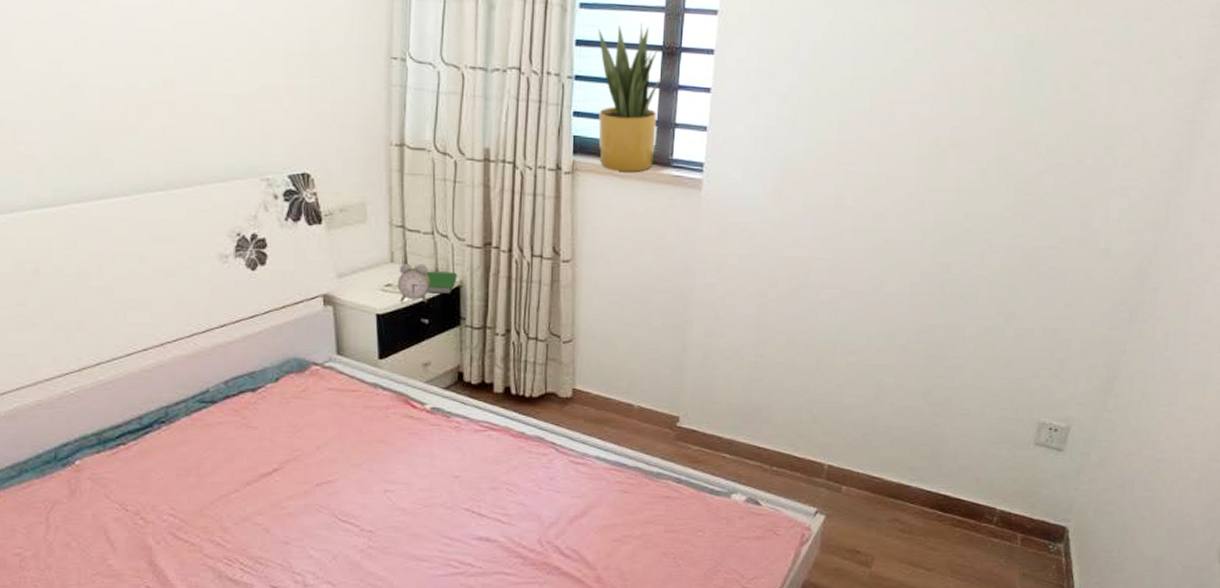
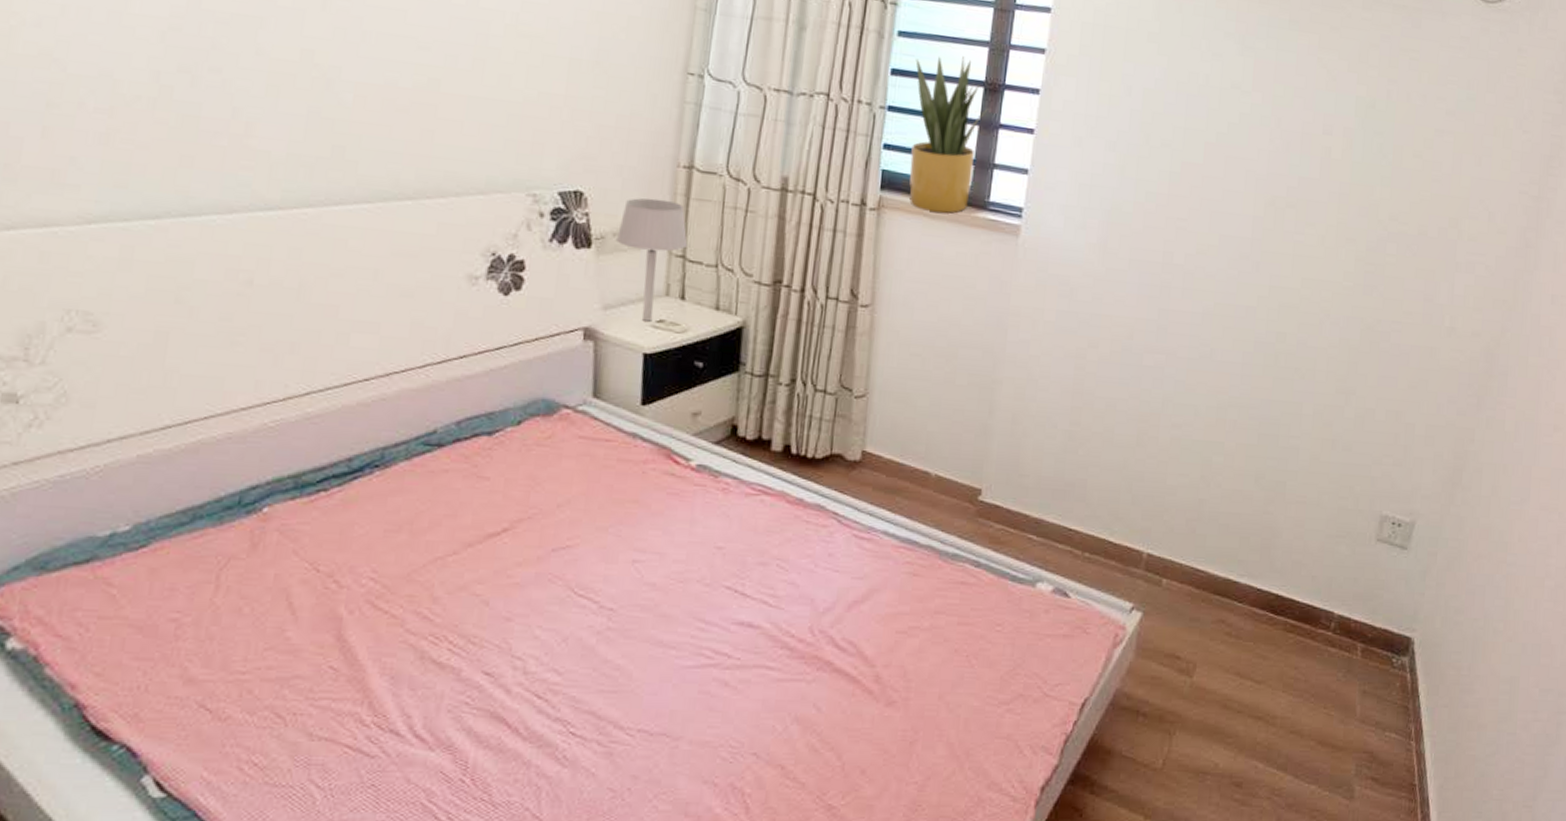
table lamp: none [343,175,406,286] -> present [616,198,688,322]
alarm clock: present [397,263,431,303] -> none [670,297,710,344]
hardcover book: present [426,271,458,294] -> none [704,308,742,335]

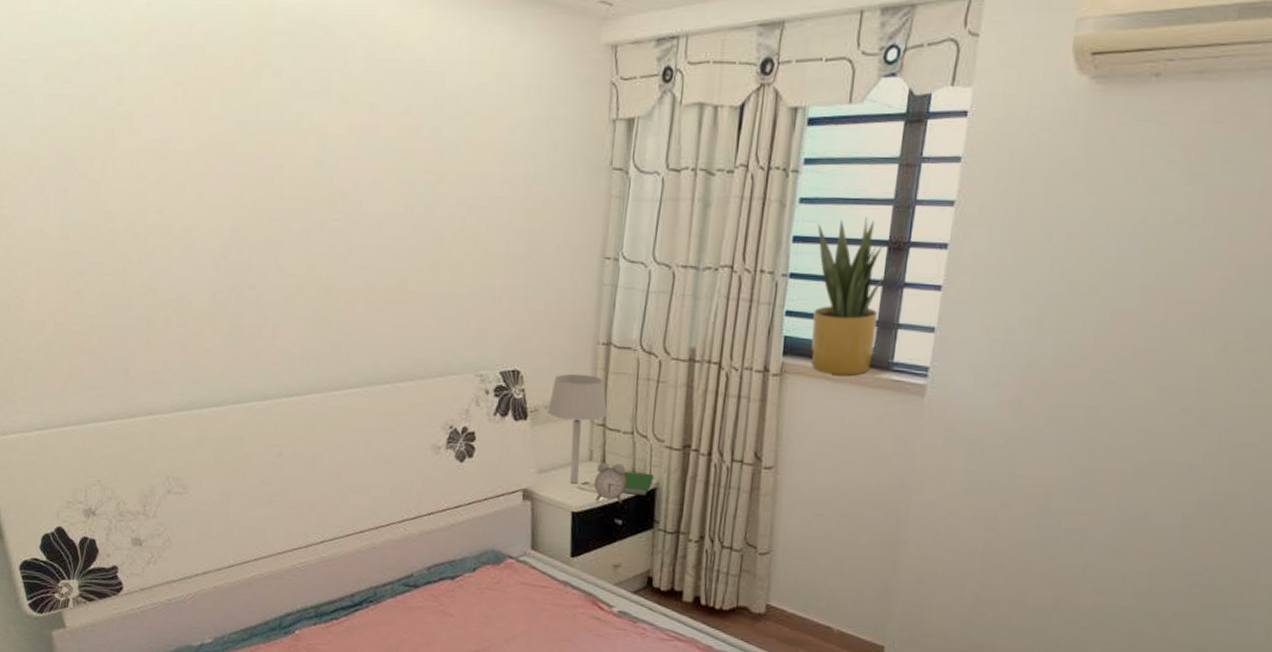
alarm clock: none [670,297,710,344] -> present [594,462,628,503]
hardcover book: none [704,308,742,335] -> present [622,471,655,496]

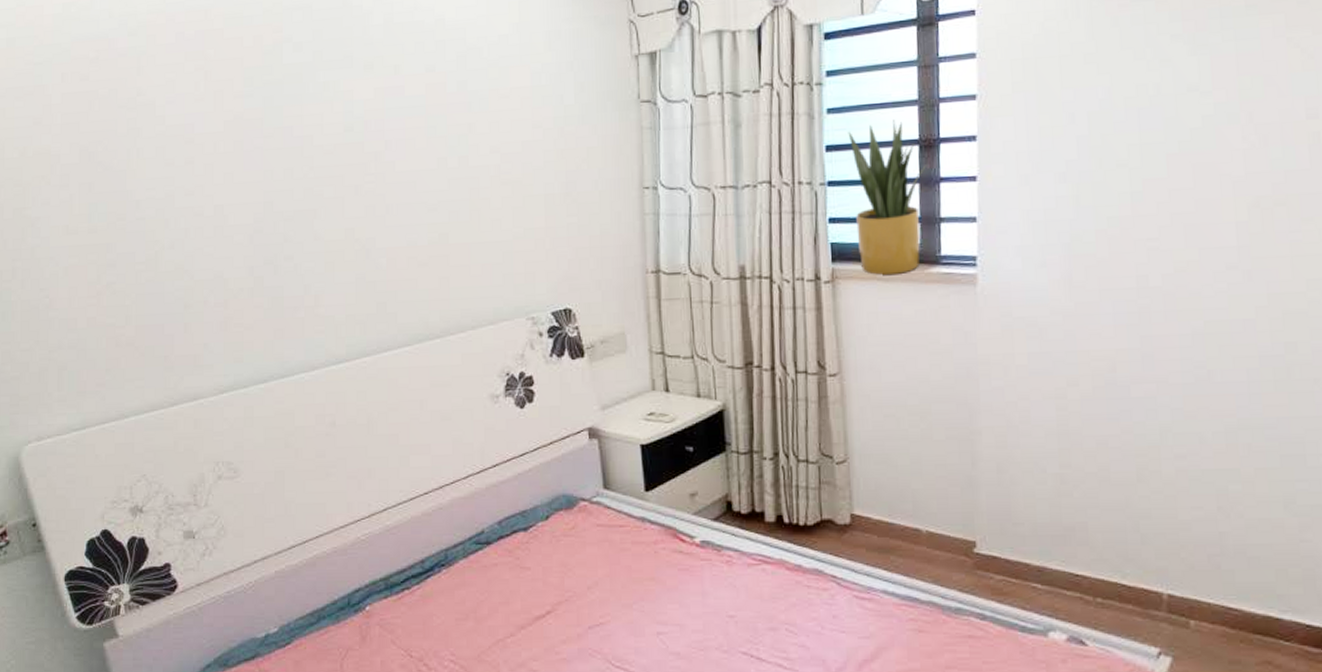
table lamp: present [548,373,607,484] -> none [604,304,665,416]
alarm clock: present [594,462,628,503] -> none [660,389,694,431]
hardcover book: present [622,471,655,496] -> none [688,395,721,420]

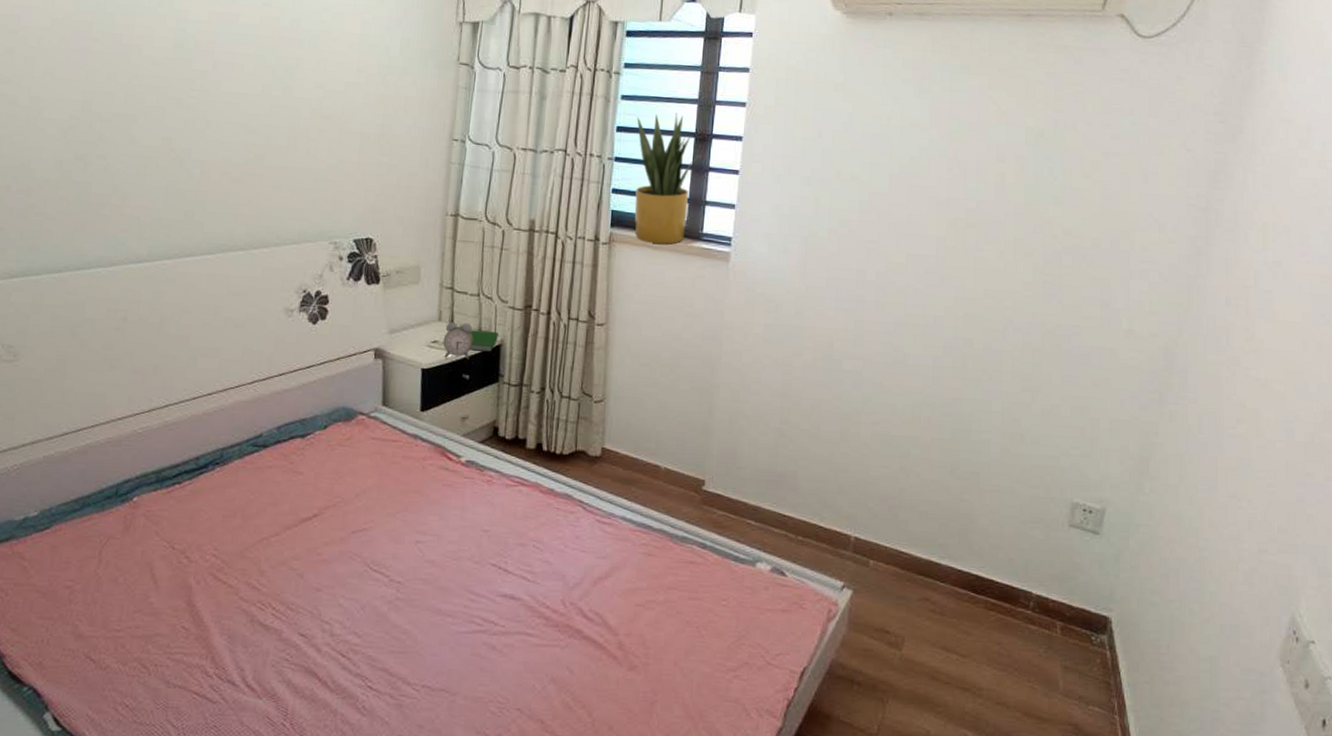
alarm clock: none [660,389,694,431] -> present [443,322,474,360]
hardcover book: none [688,395,721,420] -> present [470,330,500,352]

